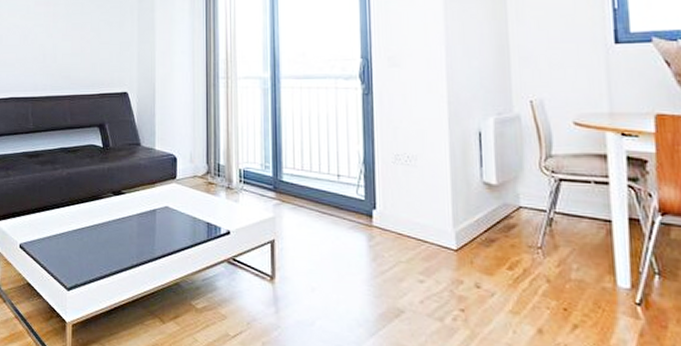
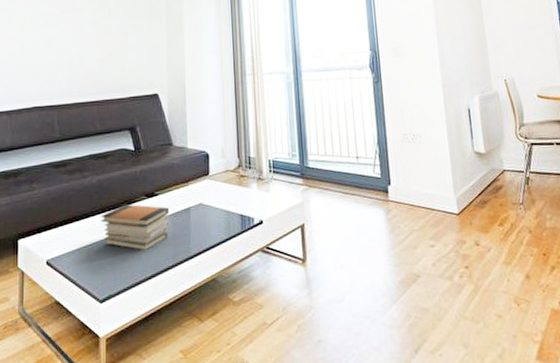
book stack: none [69,199,135,247] -> present [100,203,170,251]

